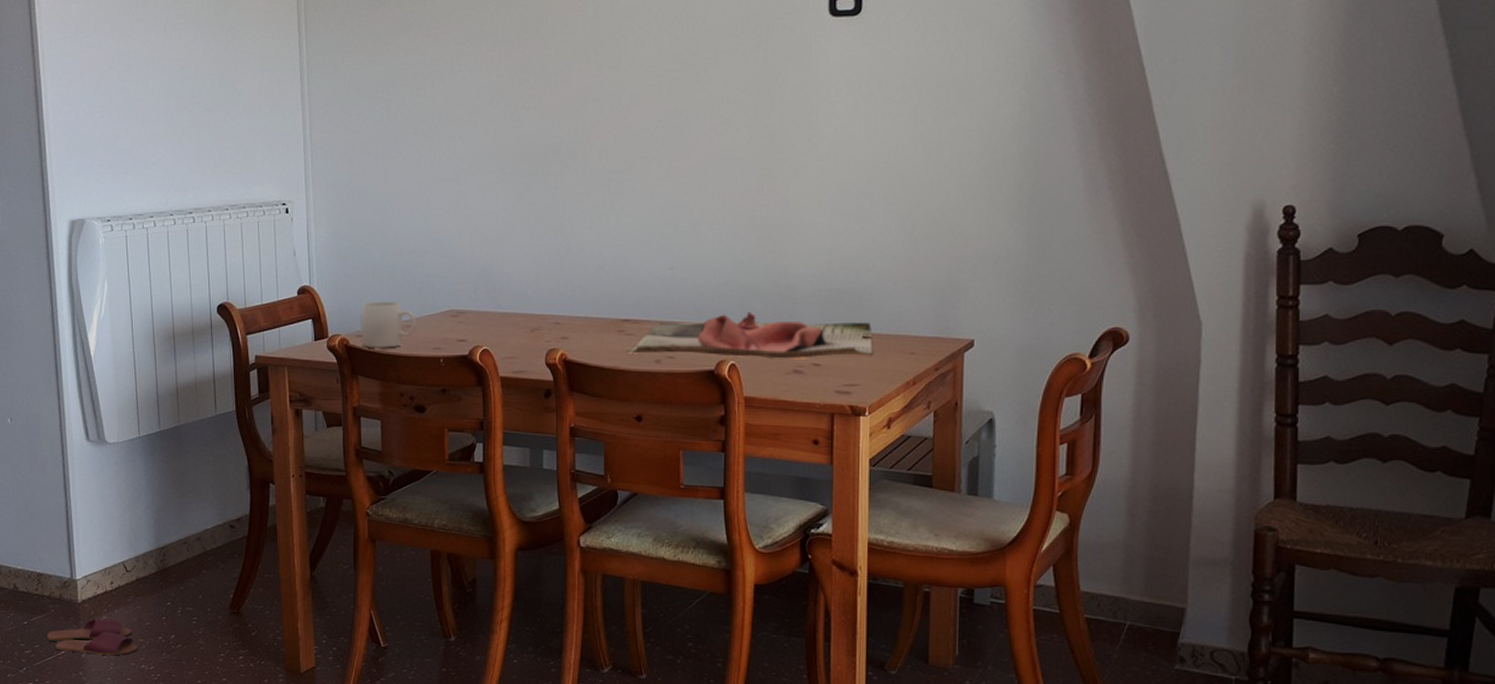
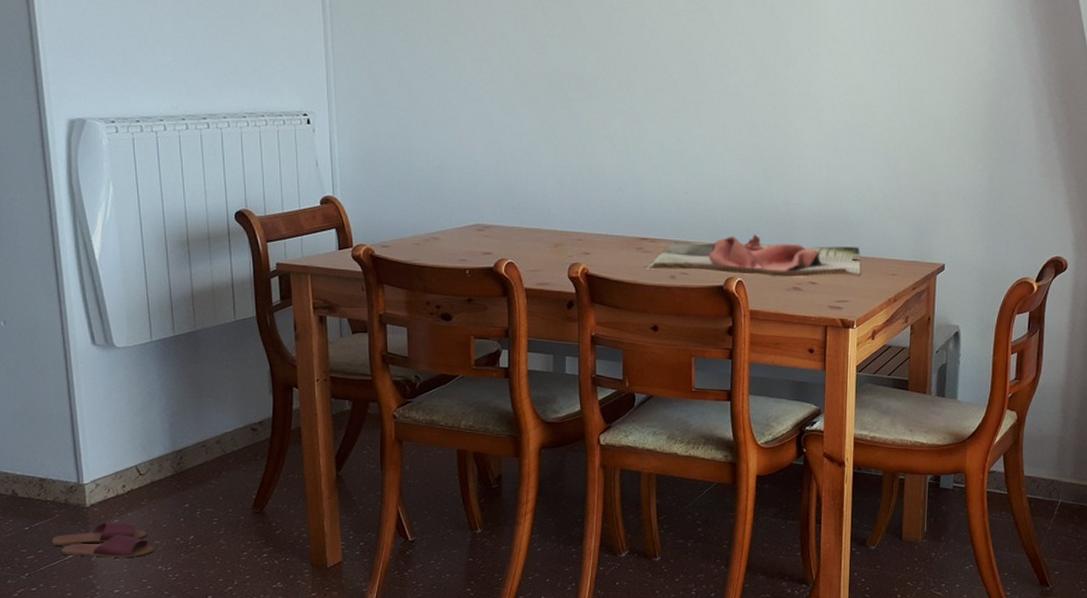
mug: present [360,301,416,348] -> none [386,213,442,259]

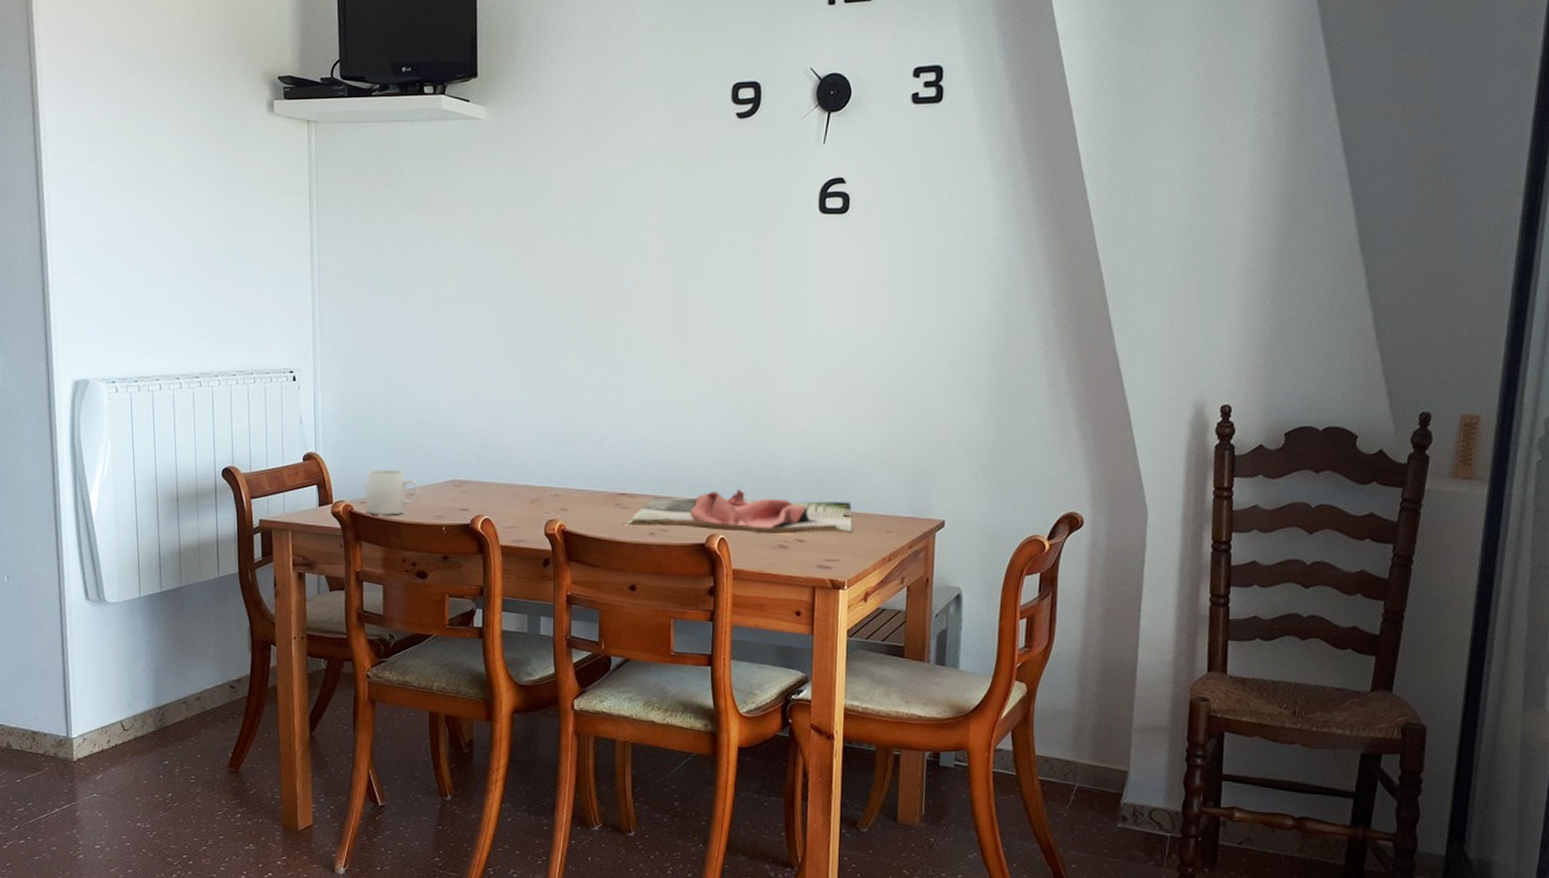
slippers: present [52,521,155,558] -> none [41,776,135,814]
mug: none [386,213,442,259] -> present [365,469,420,515]

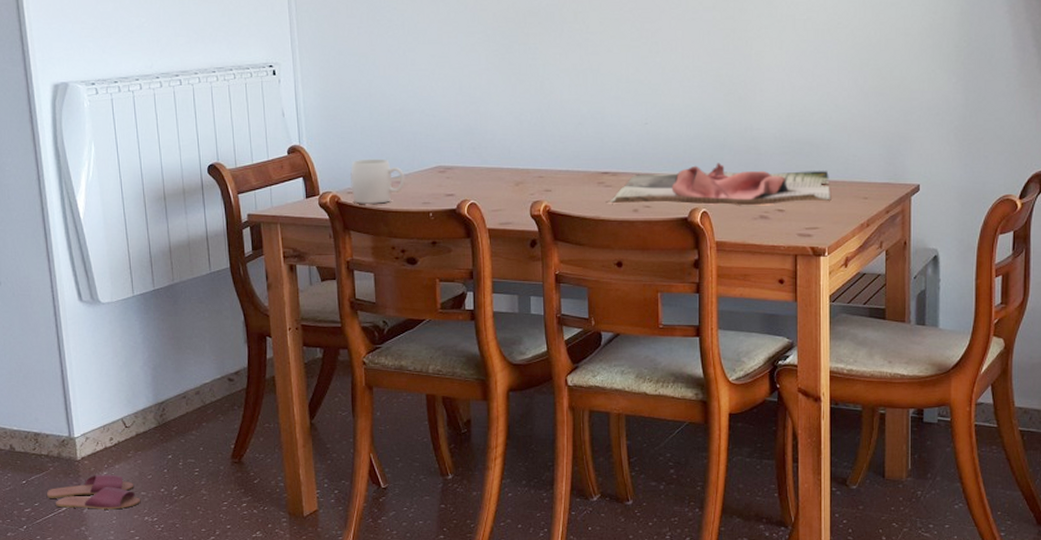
slippers: none [41,776,135,814] -> present [47,474,141,510]

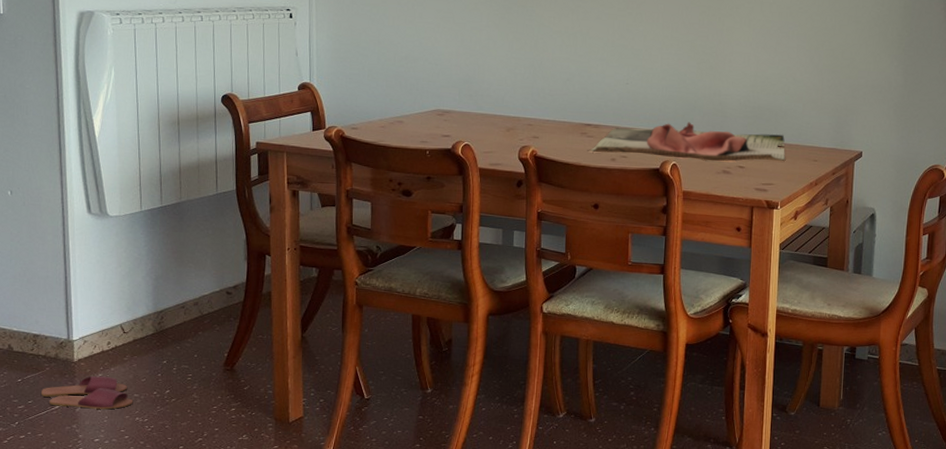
mug: present [350,158,405,204] -> none [355,98,406,140]

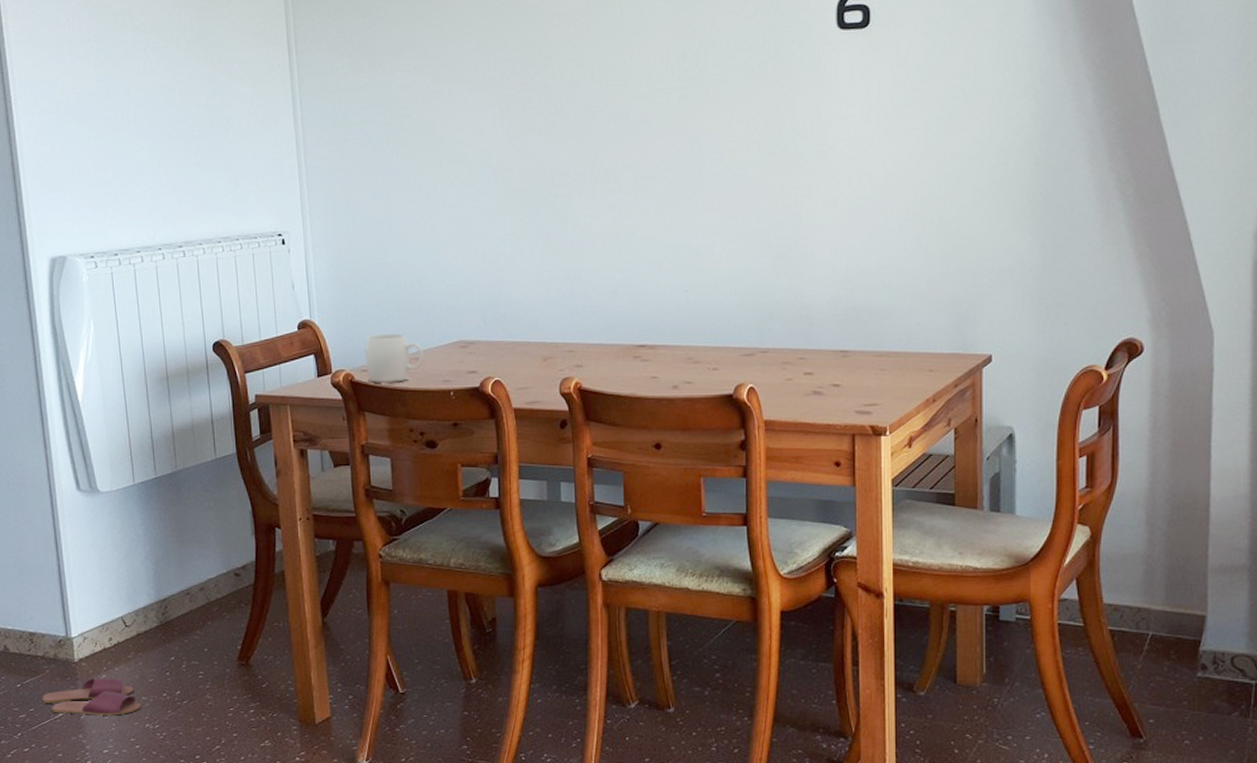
mug: none [355,98,406,140] -> present [365,333,424,383]
newspaper: present [587,122,786,161] -> none [642,333,893,380]

